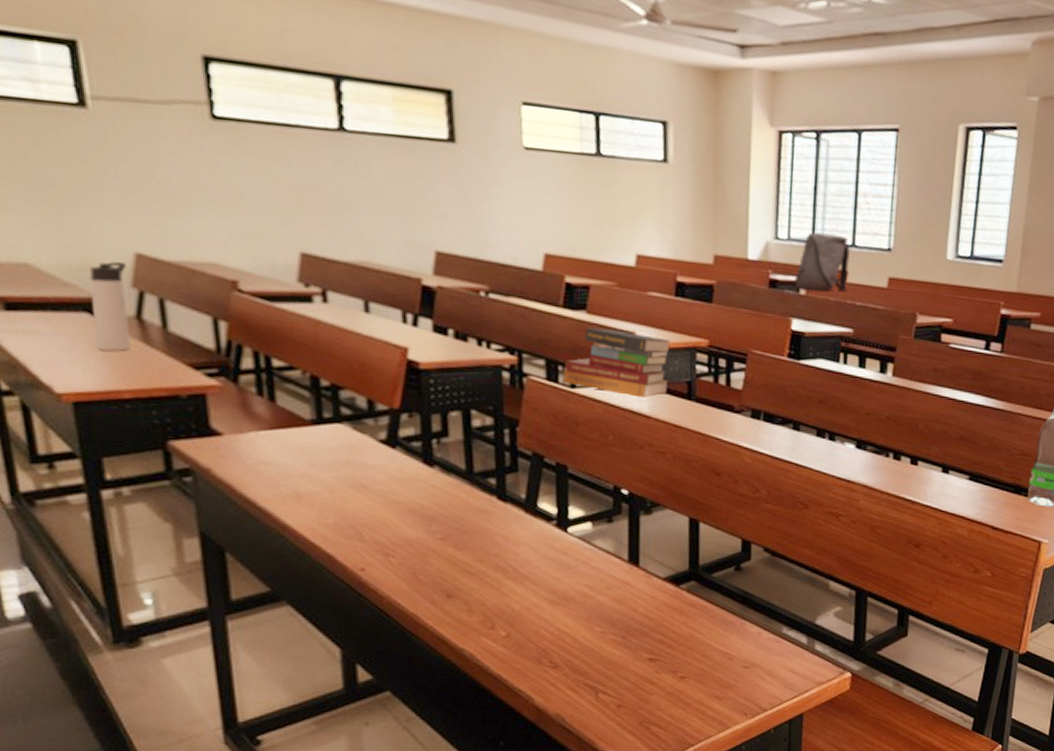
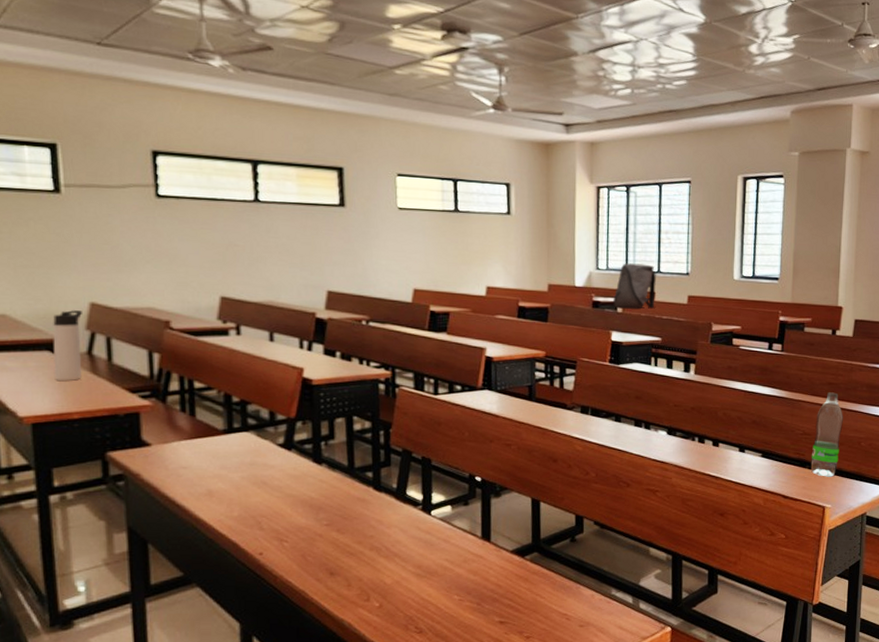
books: present [563,327,671,398] -> none [428,346,515,400]

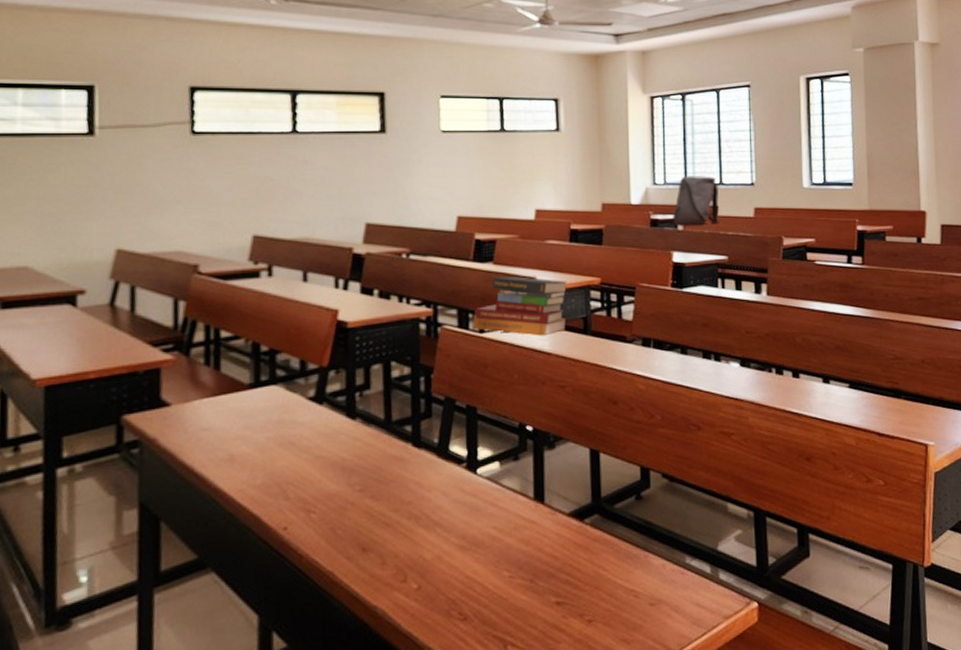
thermos bottle: present [53,310,83,382] -> none [72,258,109,338]
books: none [428,346,515,400] -> present [473,276,567,336]
bottle: present [810,392,843,477] -> none [906,308,939,409]

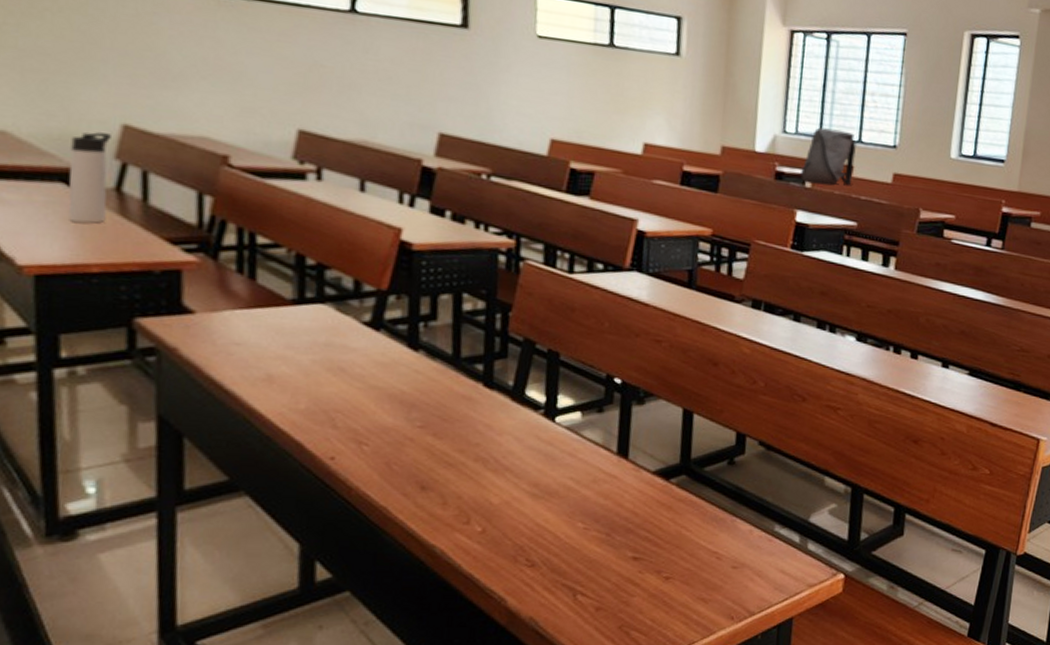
thermos bottle: none [72,258,109,338] -> present [67,132,113,225]
books: present [473,276,567,336] -> none [561,213,674,285]

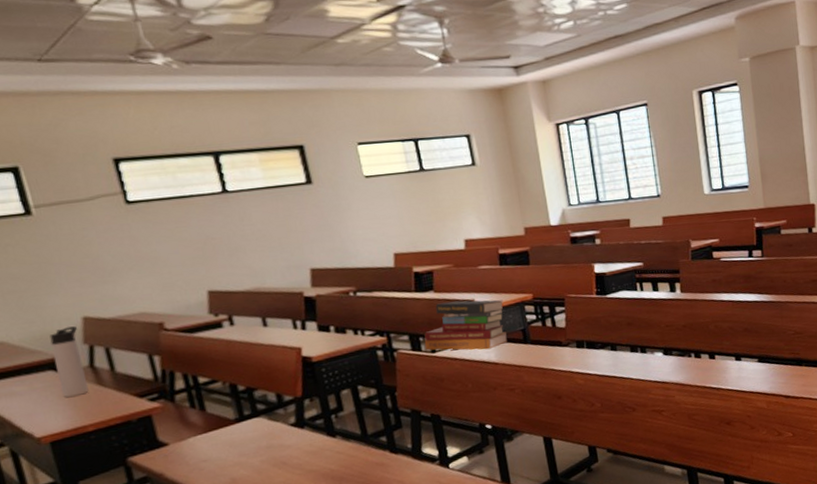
books: none [561,213,674,285] -> present [424,299,507,351]
backpack: present [800,127,856,186] -> none [590,193,631,241]

